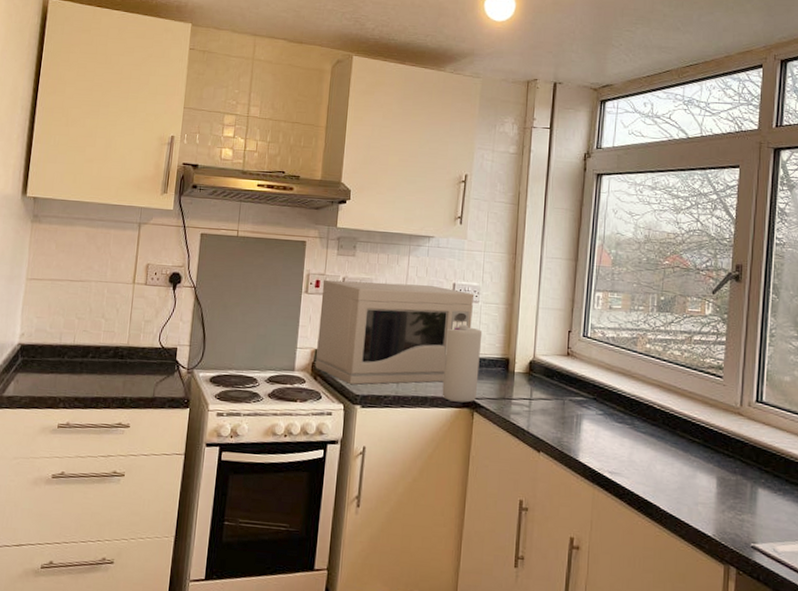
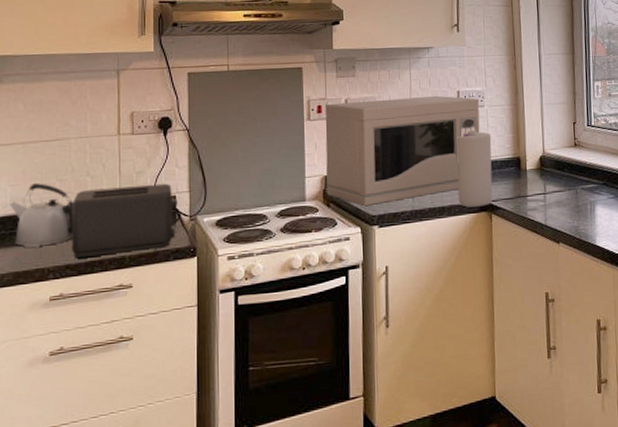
kettle: none [33,318,88,378] -> present [8,183,74,249]
toaster: none [81,330,178,396] -> present [72,183,177,259]

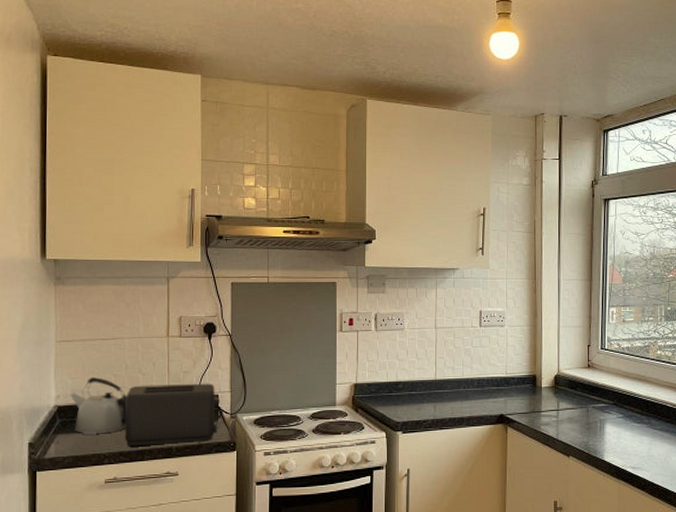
microwave: present [324,95,480,206] -> none [356,314,500,413]
paper towel holder: present [455,129,493,208] -> none [476,347,510,419]

